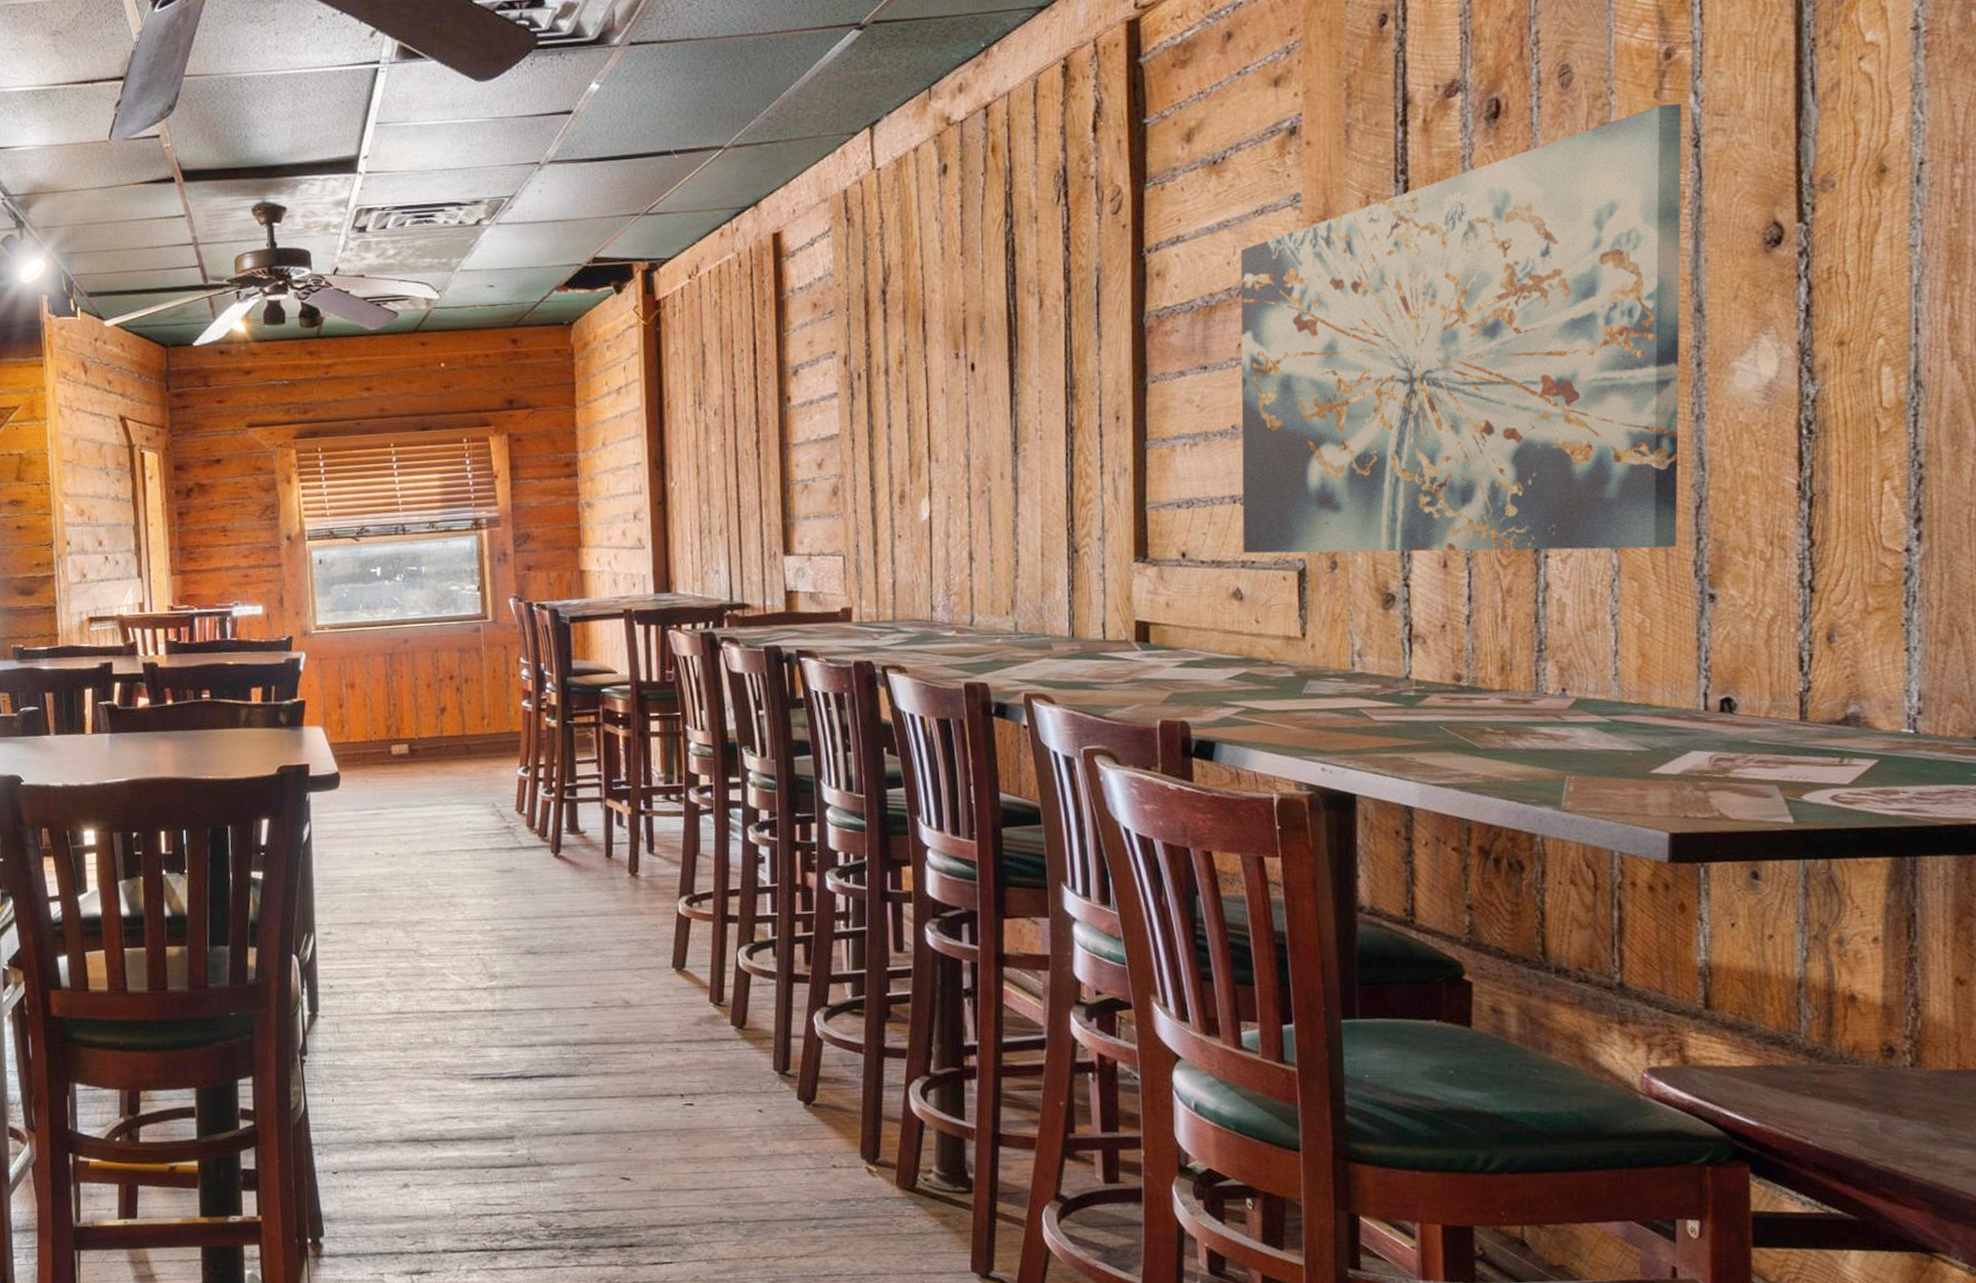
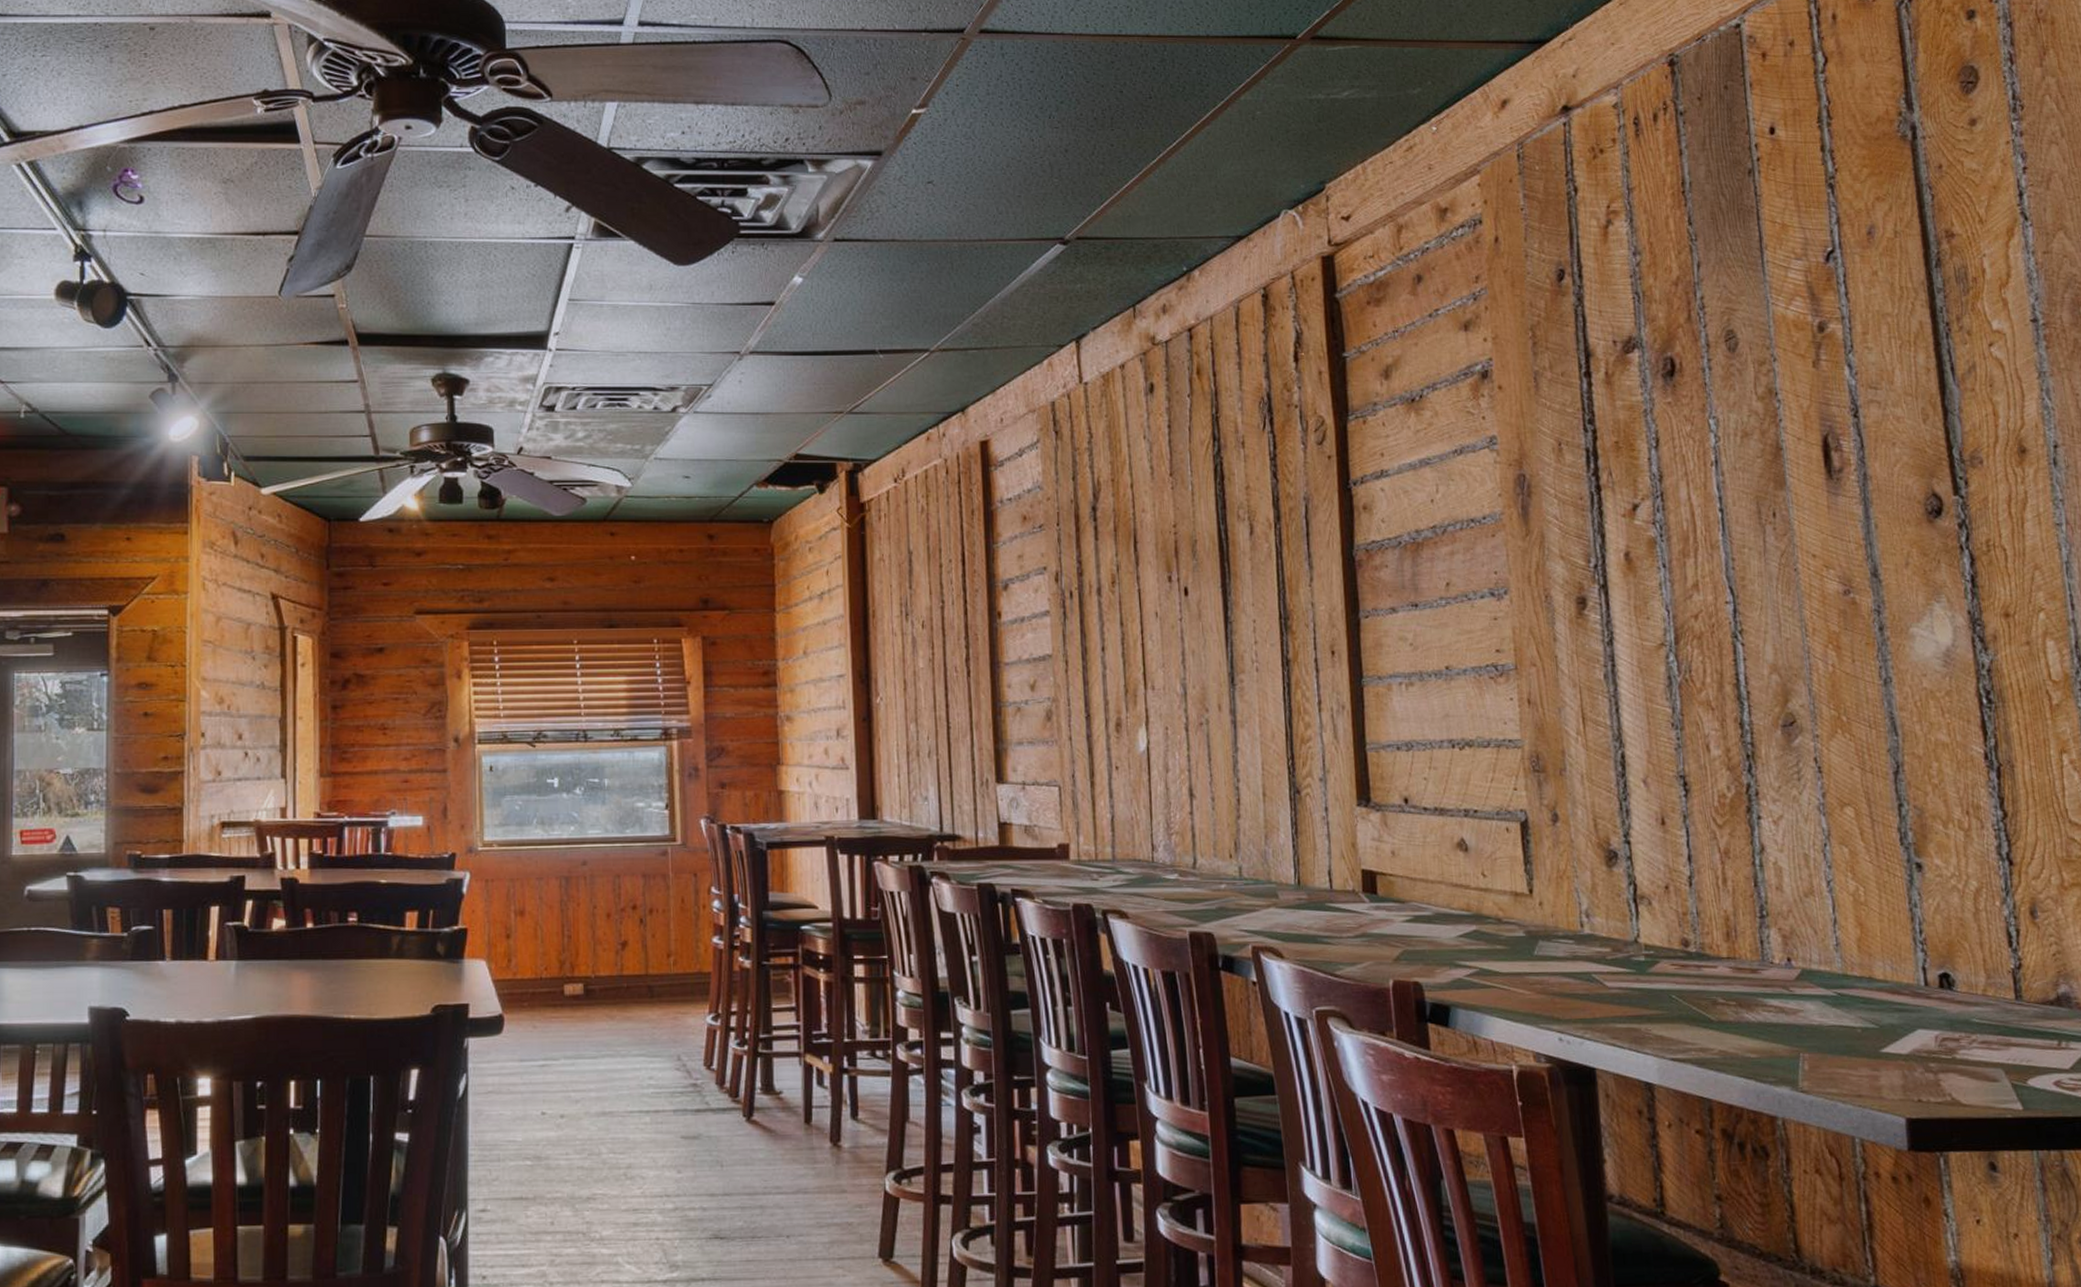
wall art: present [1240,104,1682,554] -> none [1443,375,1881,814]

